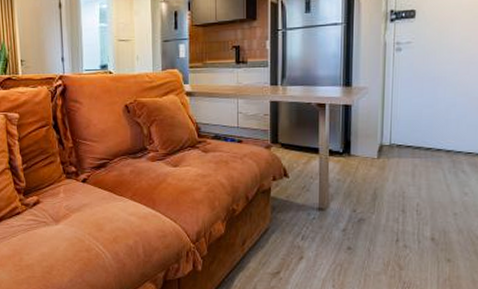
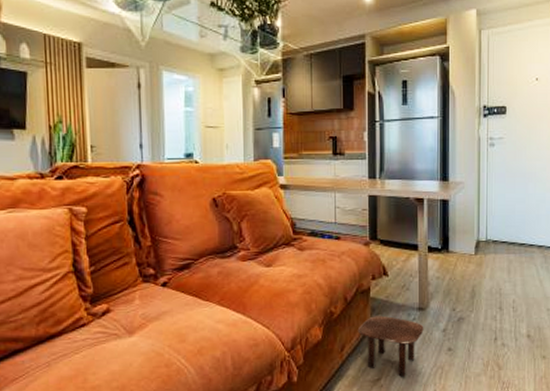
side table: none [258,214,383,272] -> present [357,315,482,377]

